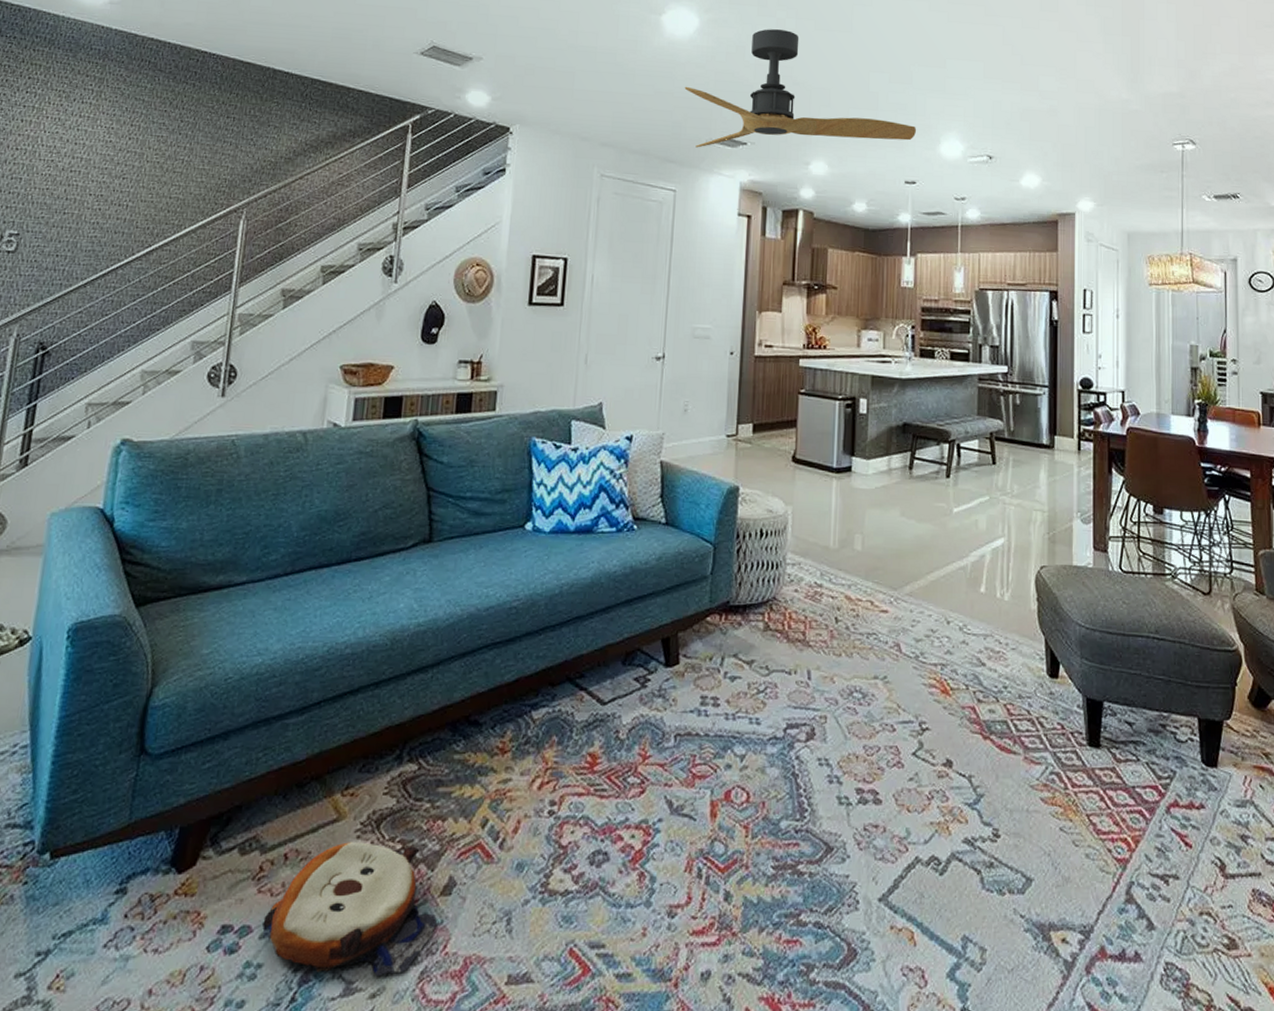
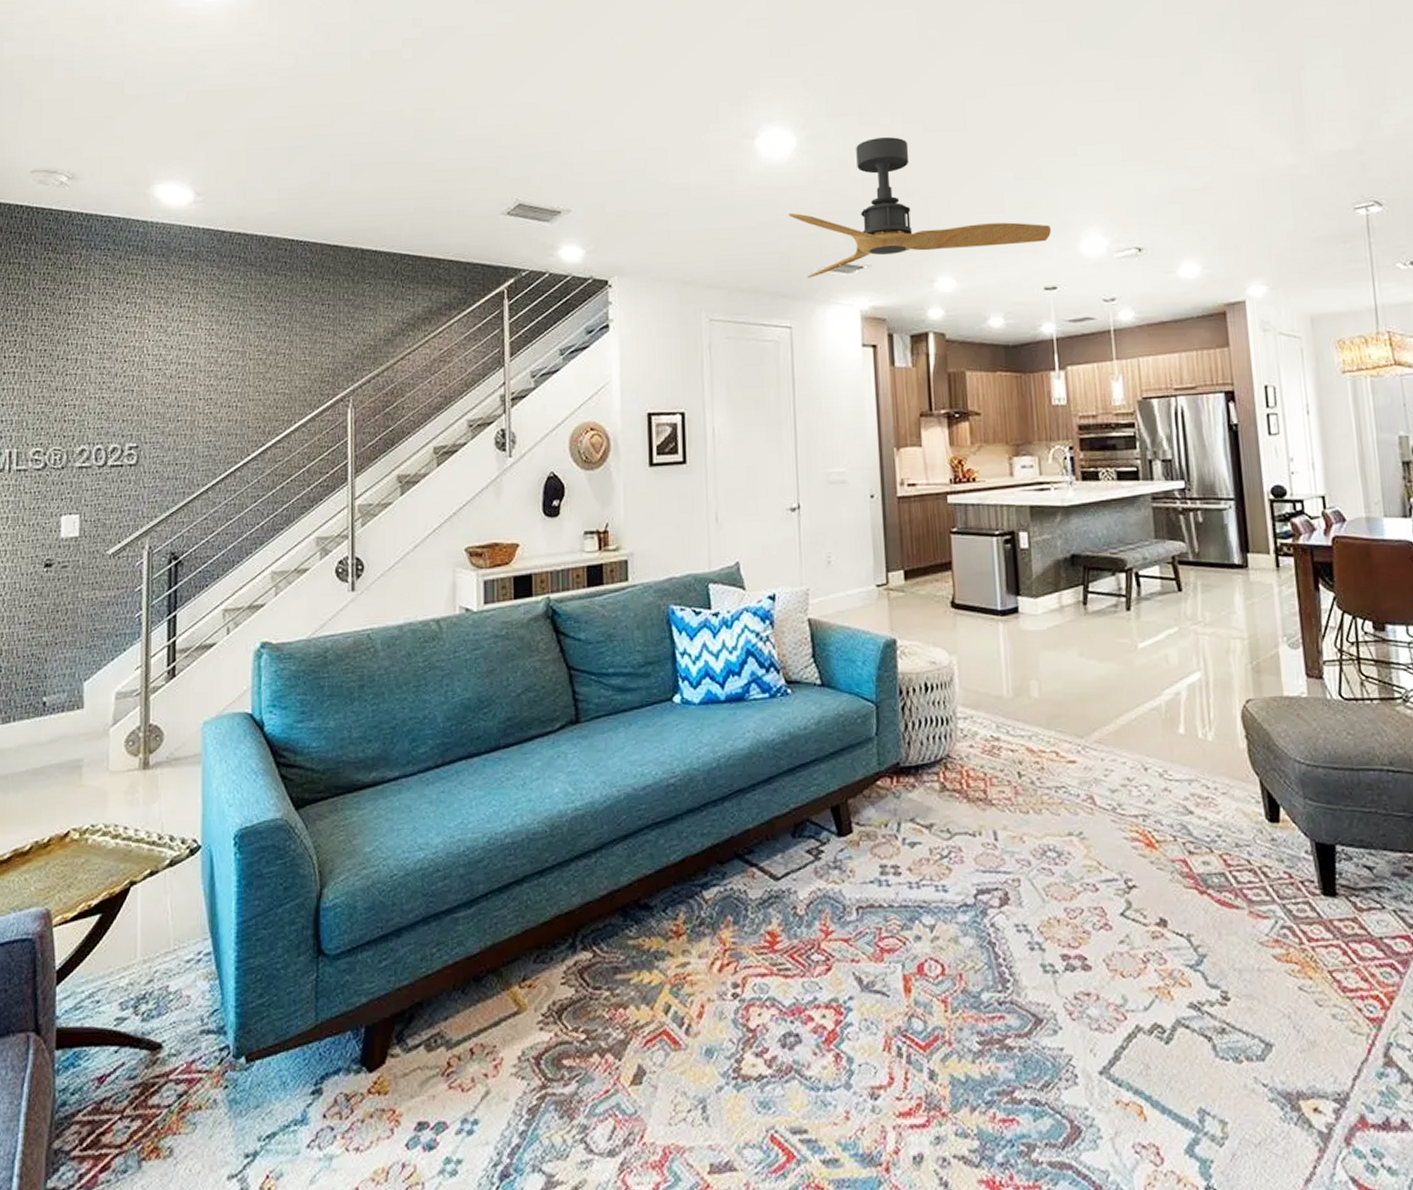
plush toy: present [261,842,437,977] -> none [456,1034,630,1169]

